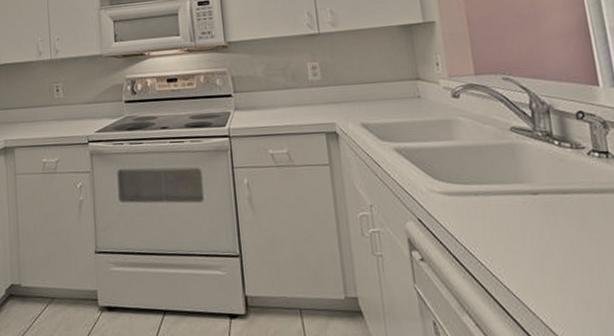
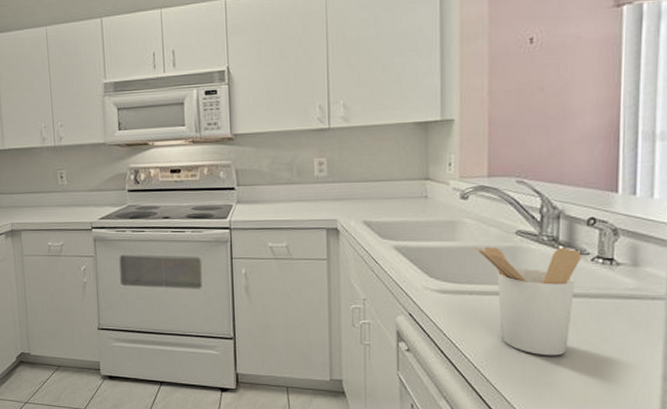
utensil holder: none [472,143,583,259] -> present [474,246,582,356]

